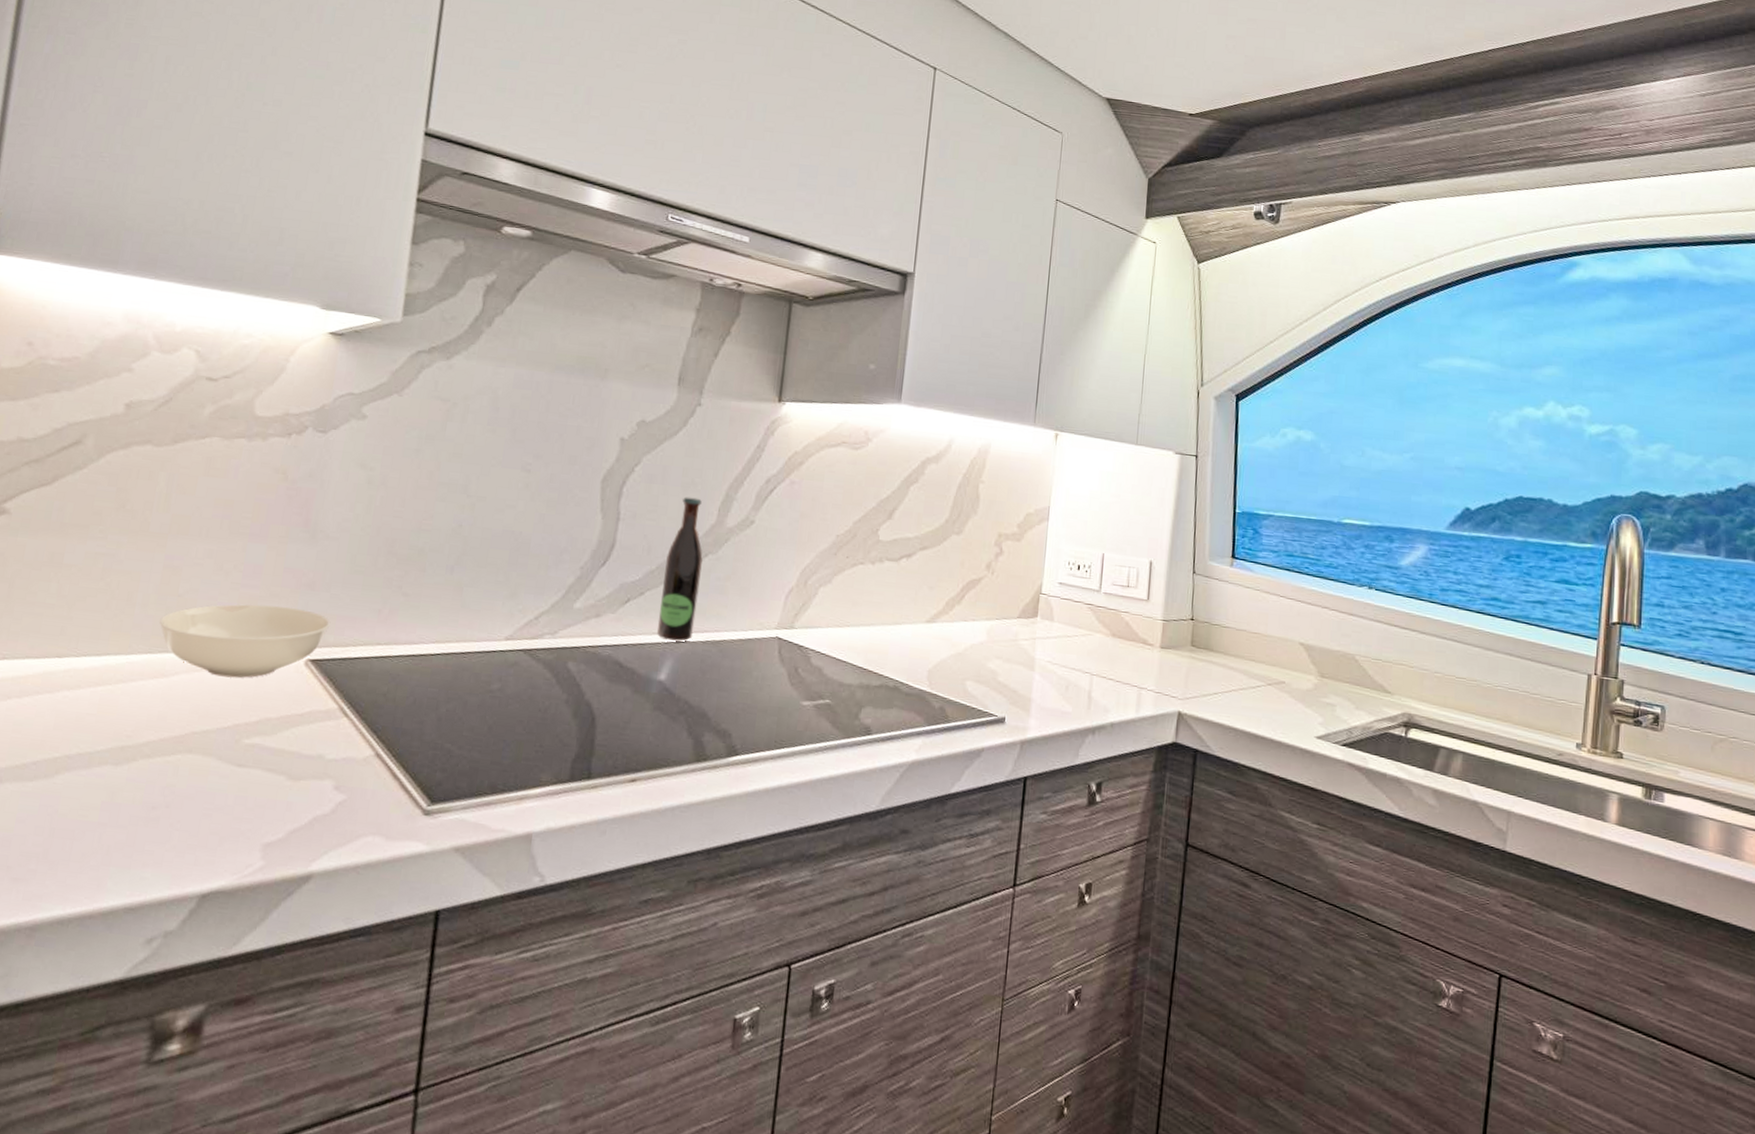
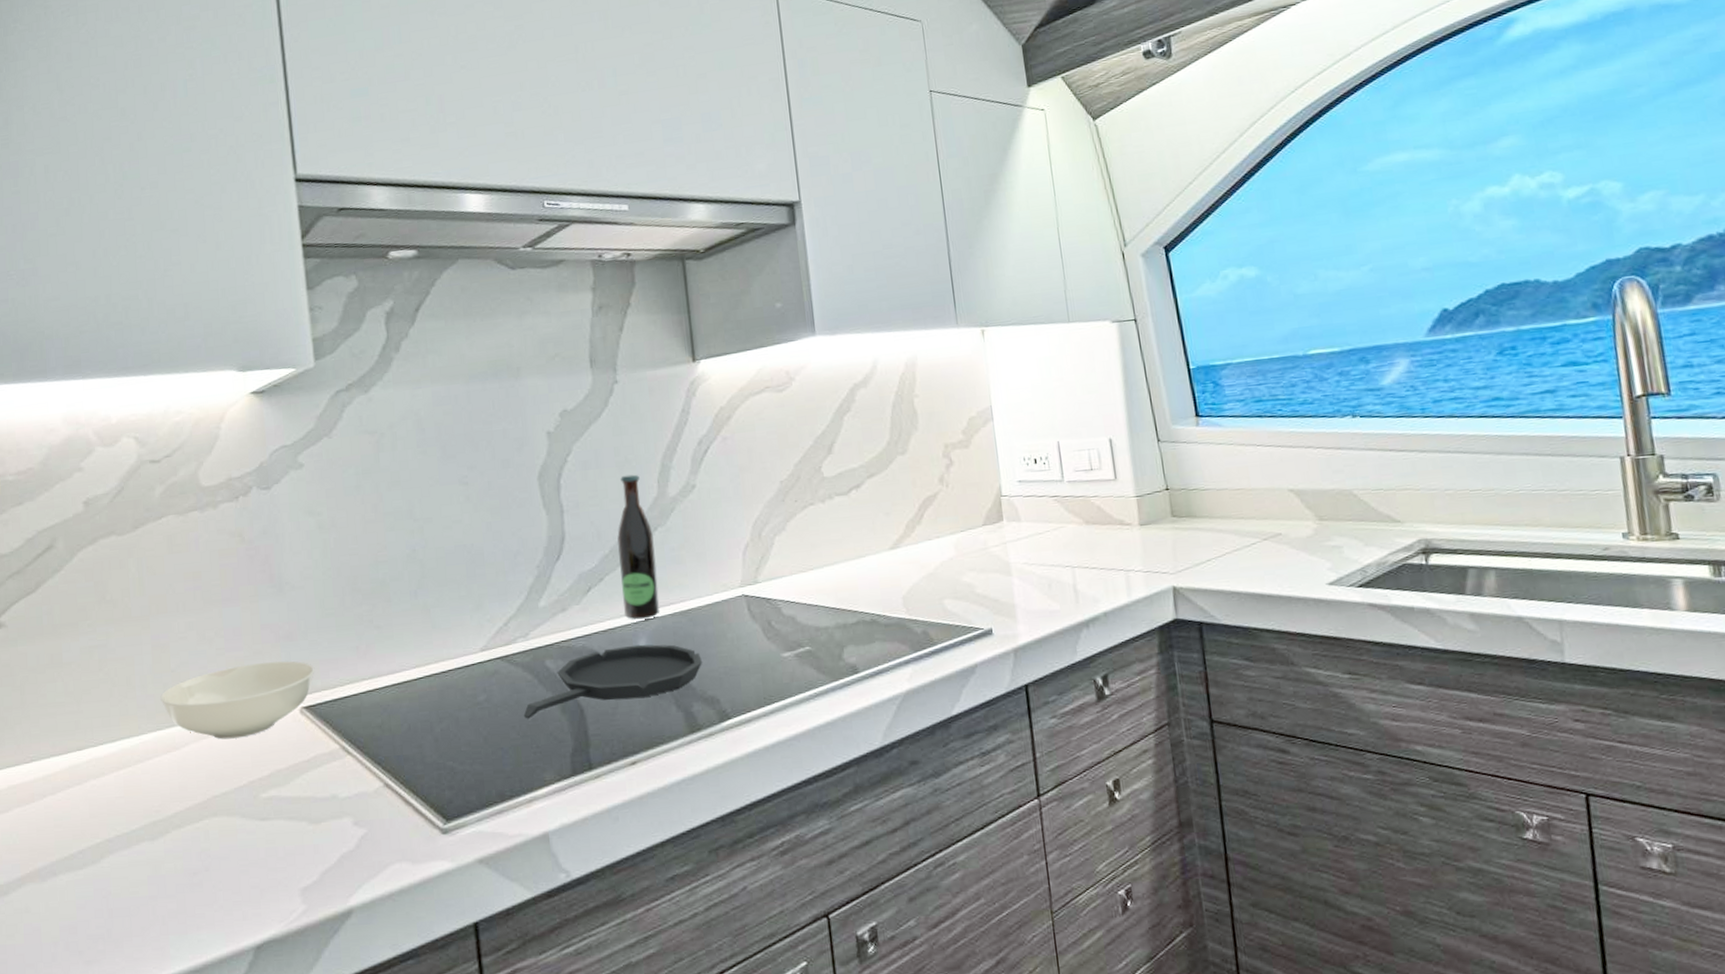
frying pan: none [533,662,724,719] -> present [523,644,703,719]

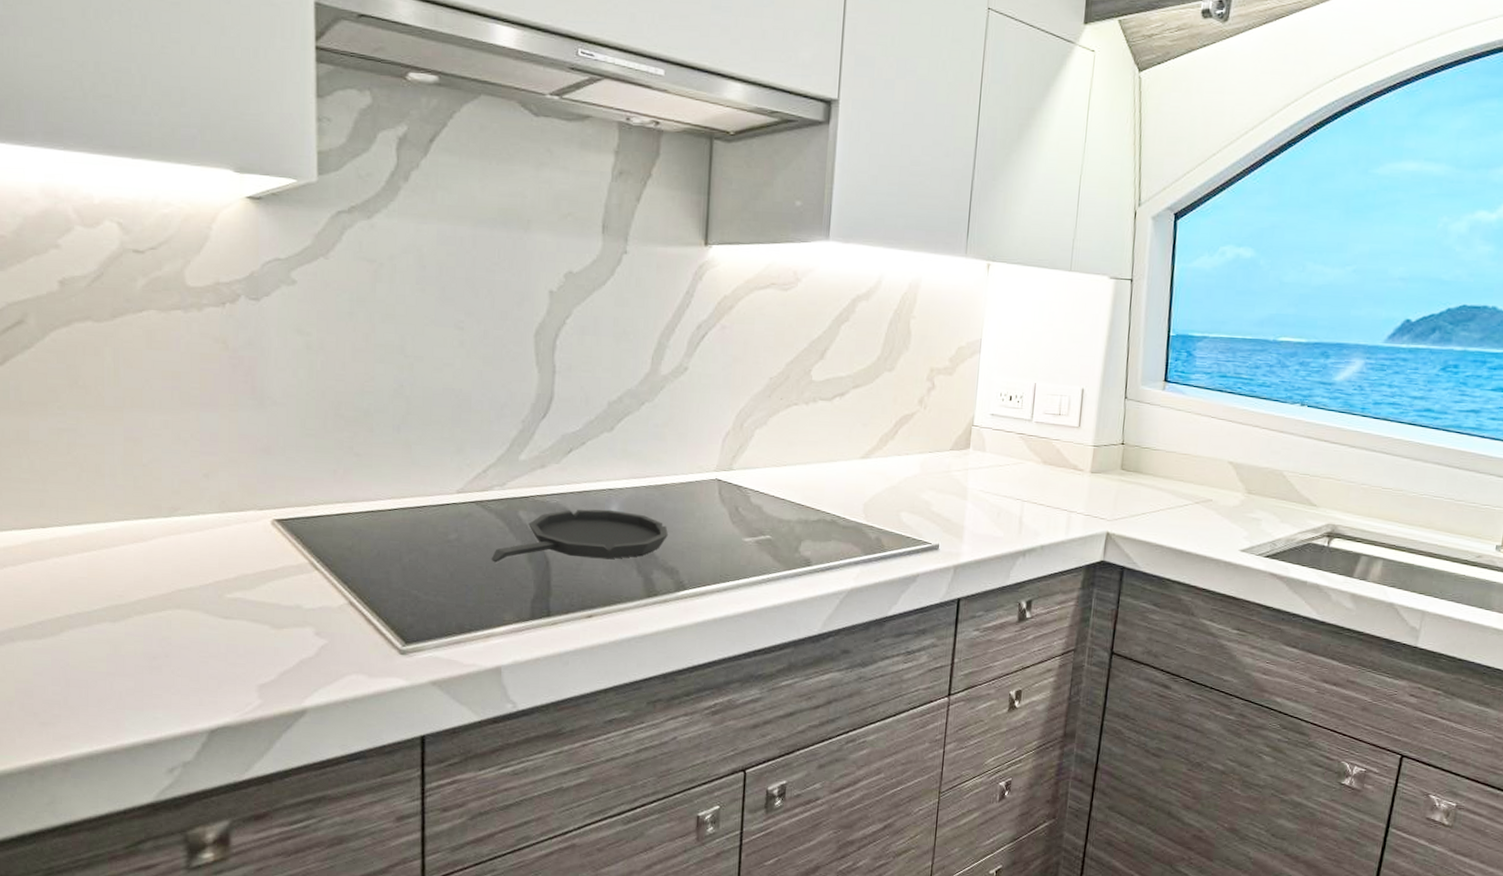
bowl: present [160,661,315,740] -> none [130,470,290,540]
bottle: present [617,474,661,620] -> none [600,346,640,488]

